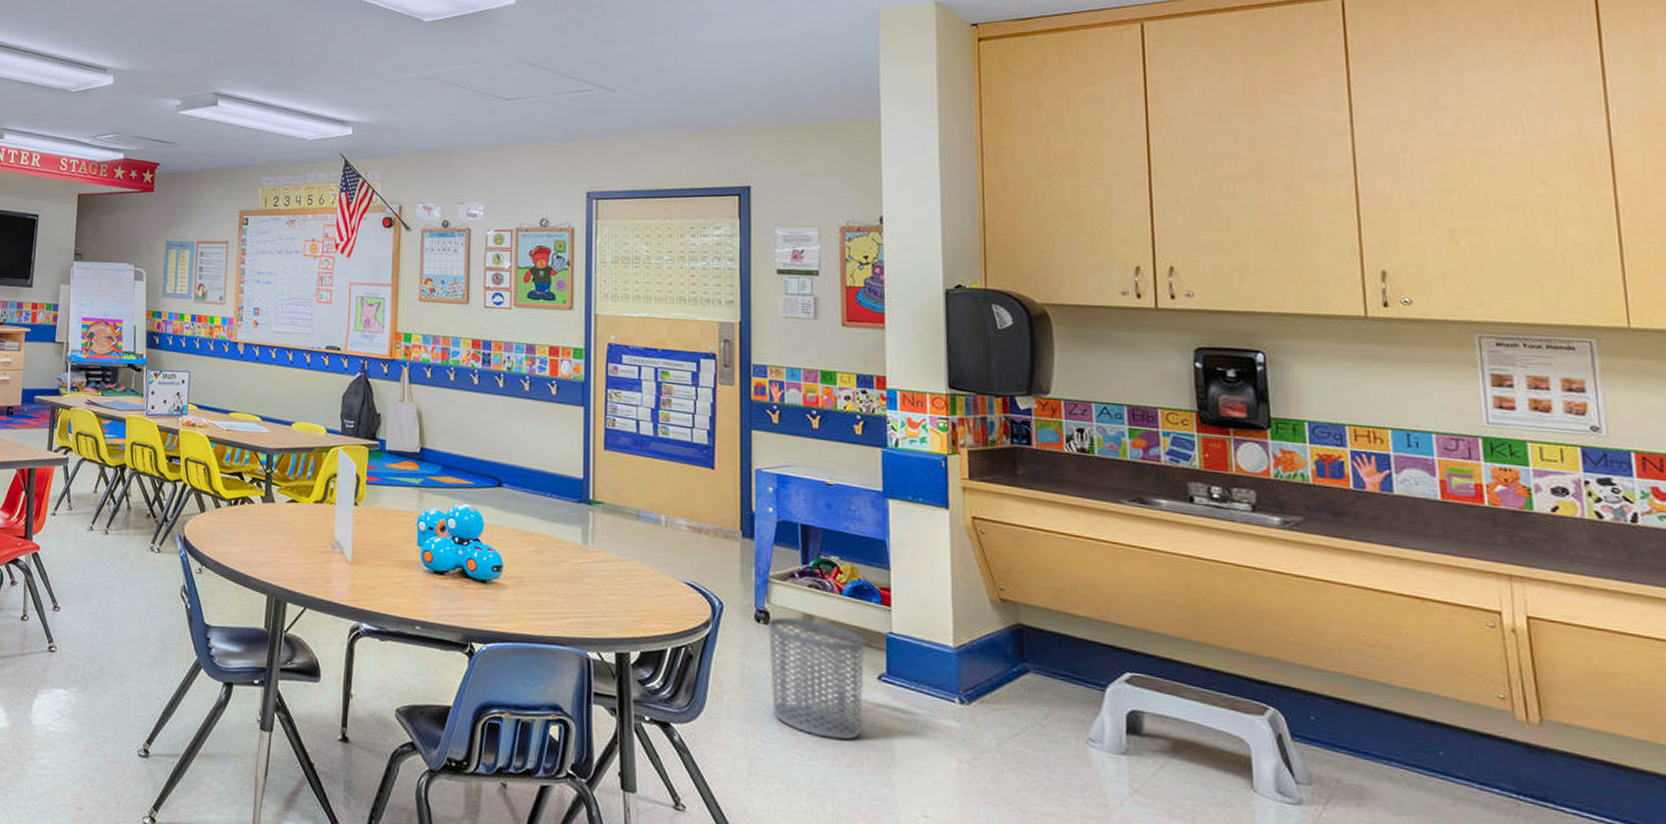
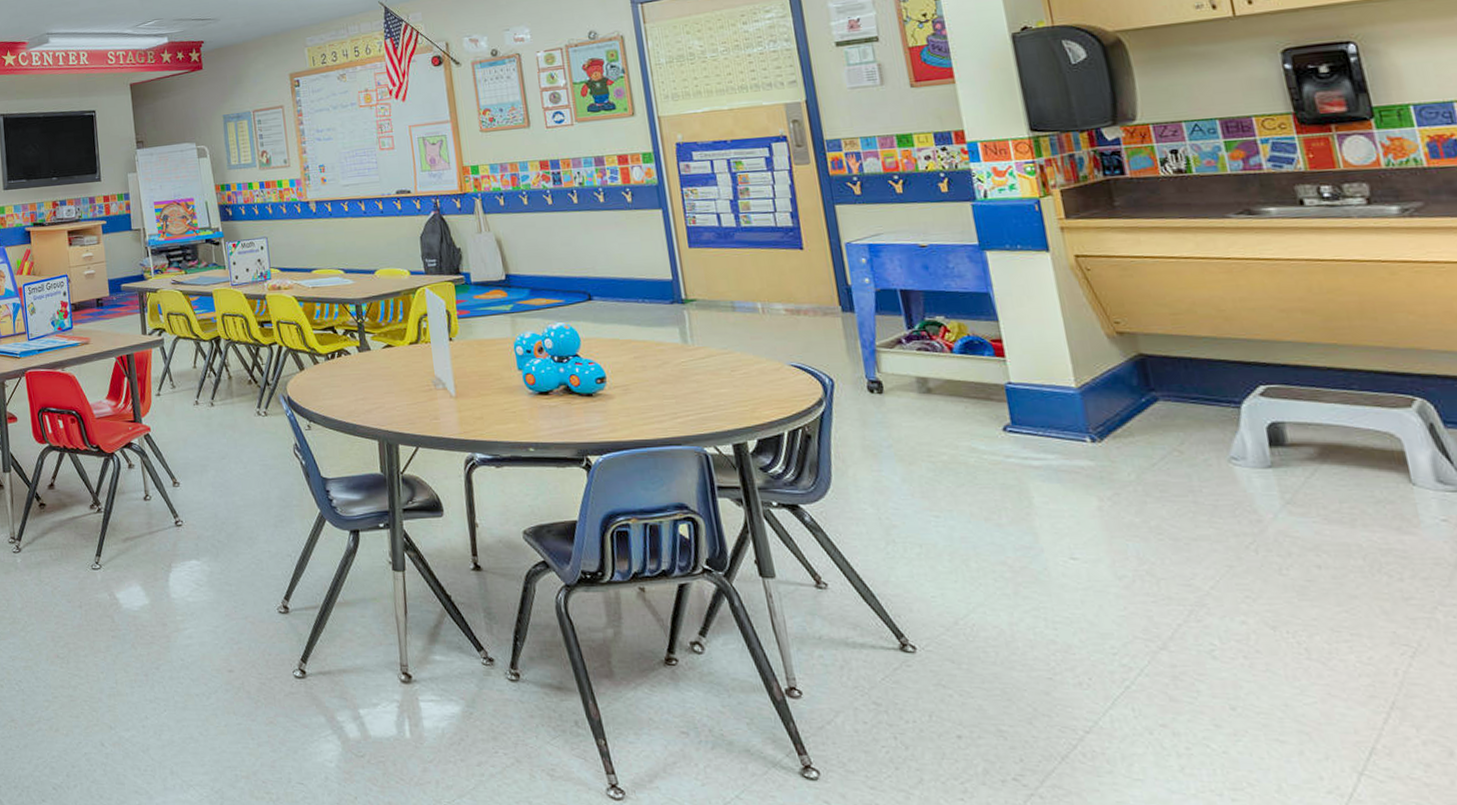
waste bin: present [767,616,864,740] -> none [881,382,995,496]

